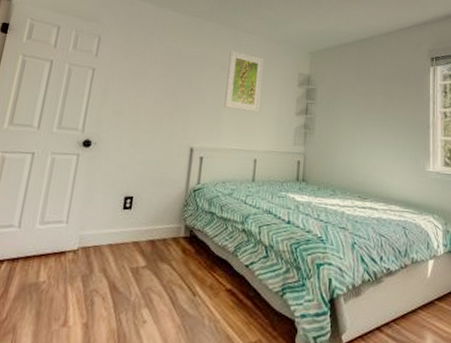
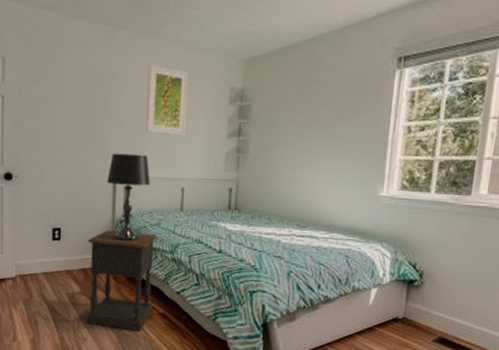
nightstand: none [148,199,229,311] -> present [86,230,157,332]
table lamp: none [184,125,226,212] -> present [107,153,150,242]

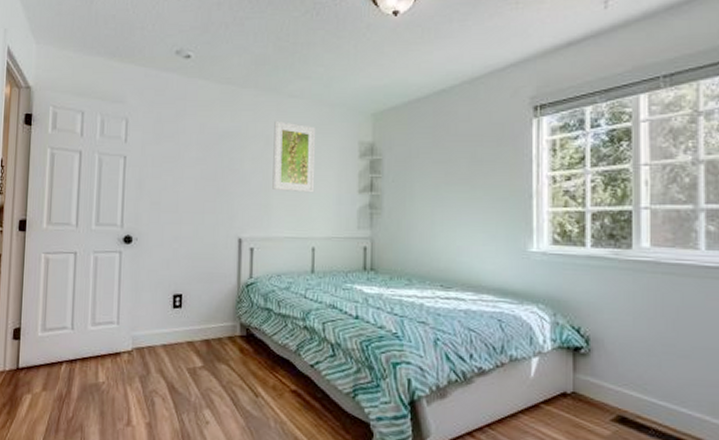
nightstand: present [86,230,157,332] -> none [209,295,287,413]
table lamp: present [107,153,150,242] -> none [232,212,278,308]

